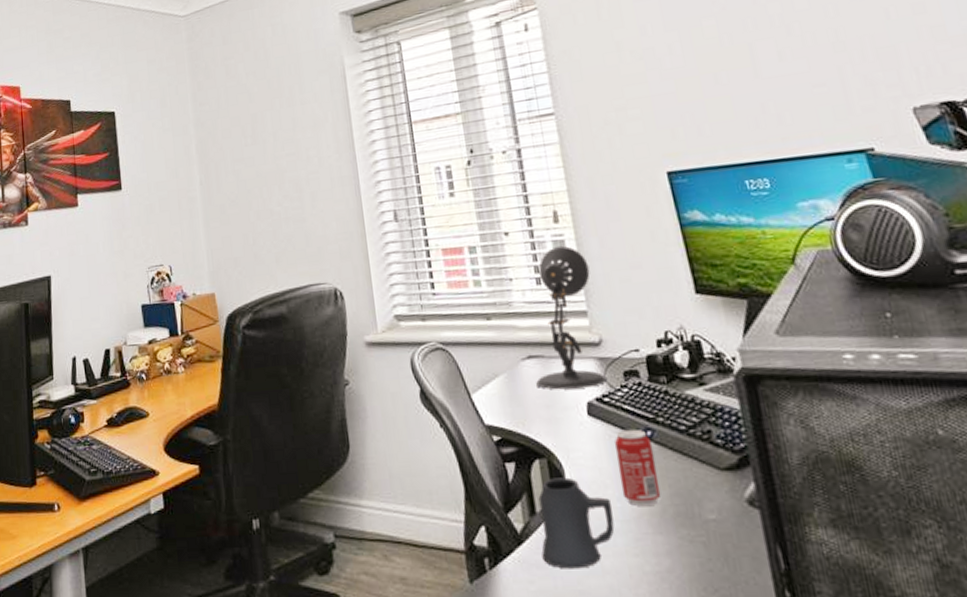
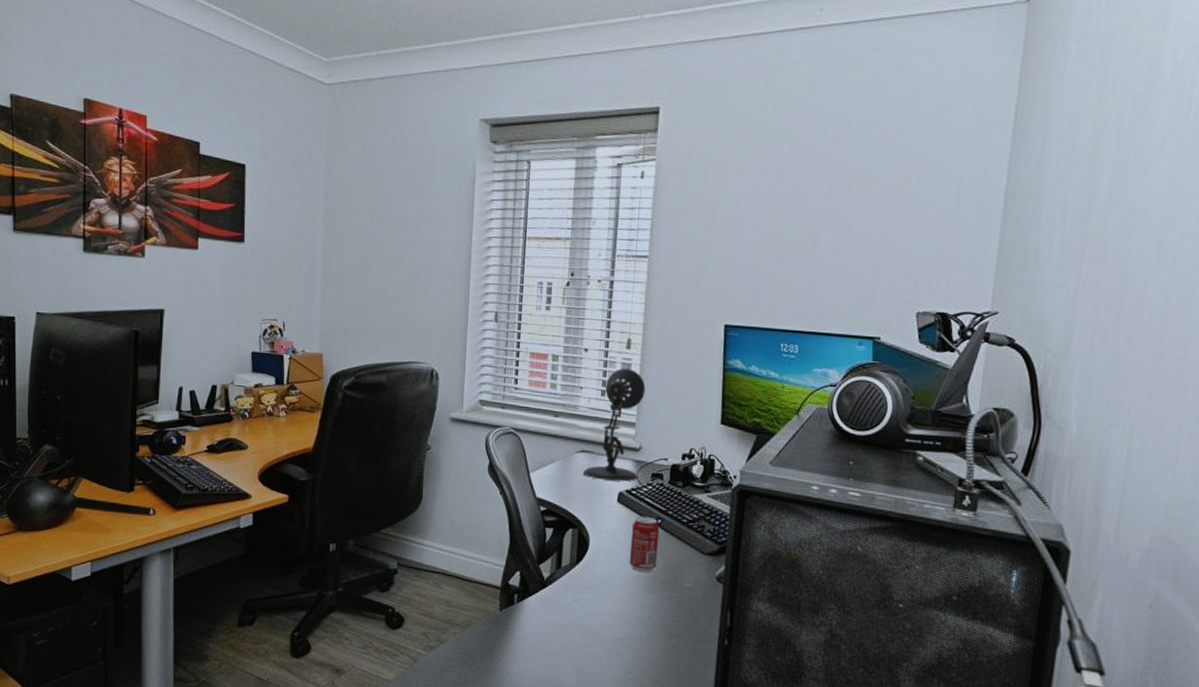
mug: present [538,477,615,569] -> none [559,543,619,610]

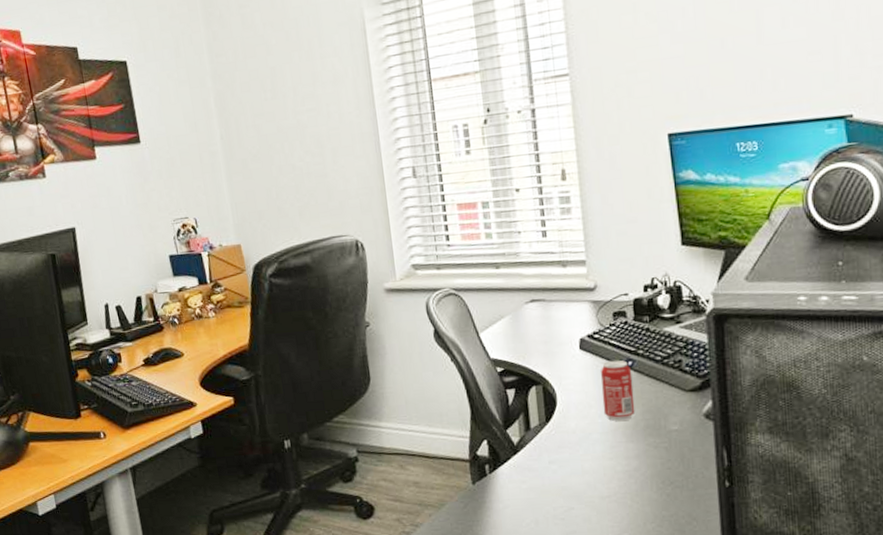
desk lamp: present [583,368,646,482] -> none [537,201,598,329]

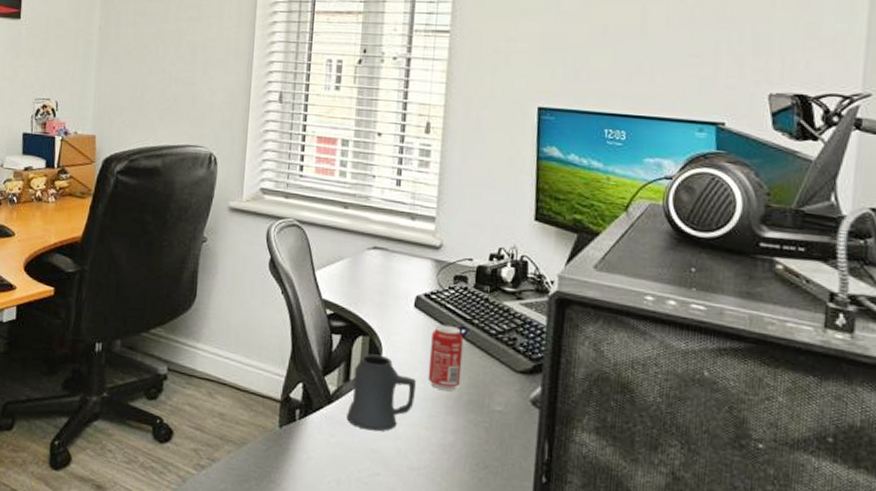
mug: none [533,400,595,471] -> present [346,353,416,432]

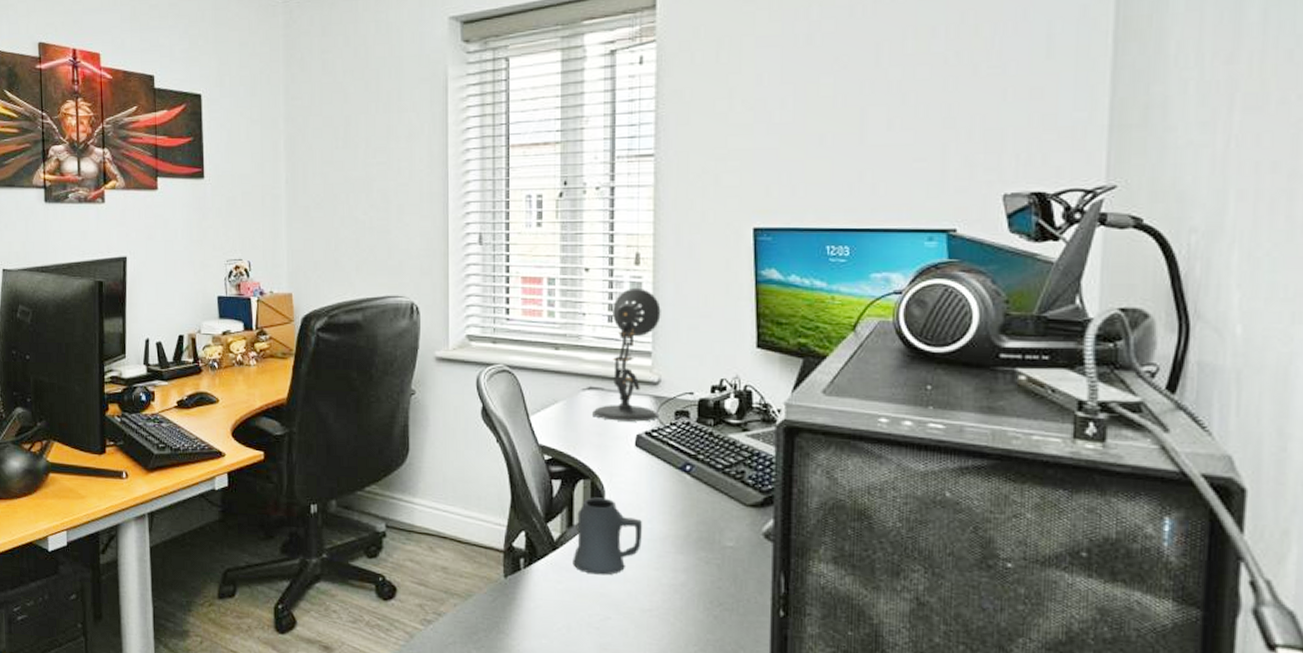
desk lamp: none [375,154,447,284] -> present [592,287,661,422]
beverage can: present [427,324,464,391] -> none [654,462,689,530]

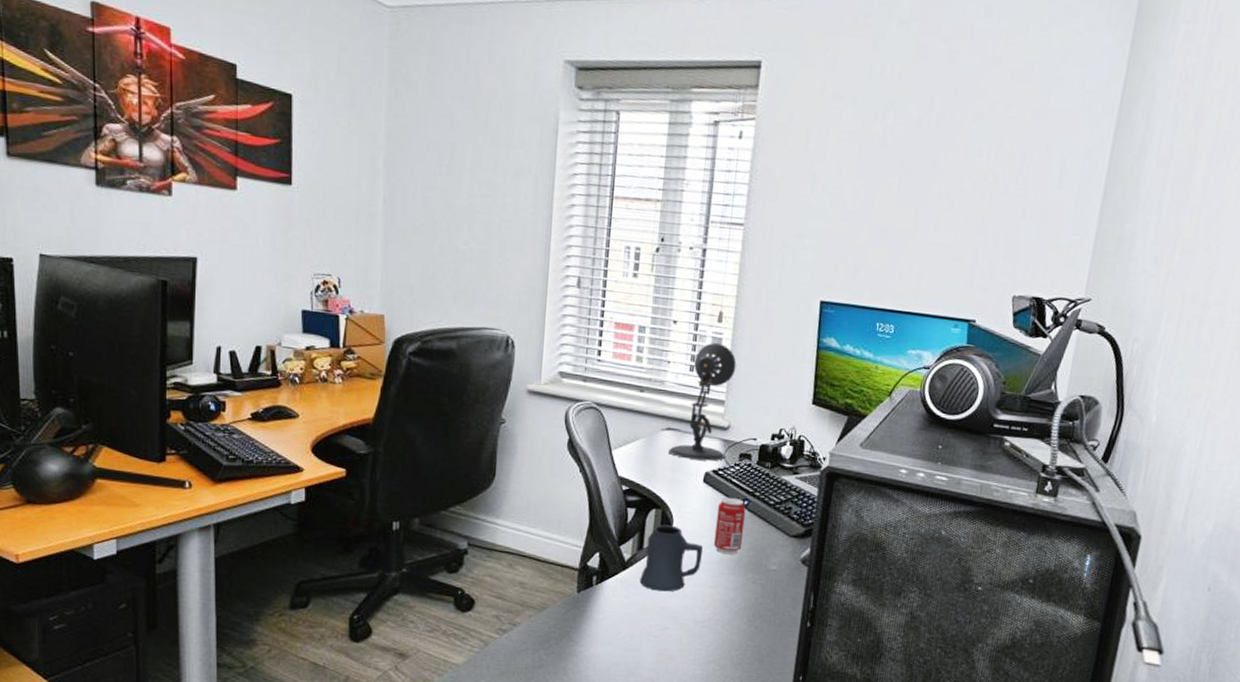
beverage can: none [654,462,689,530] -> present [713,497,746,555]

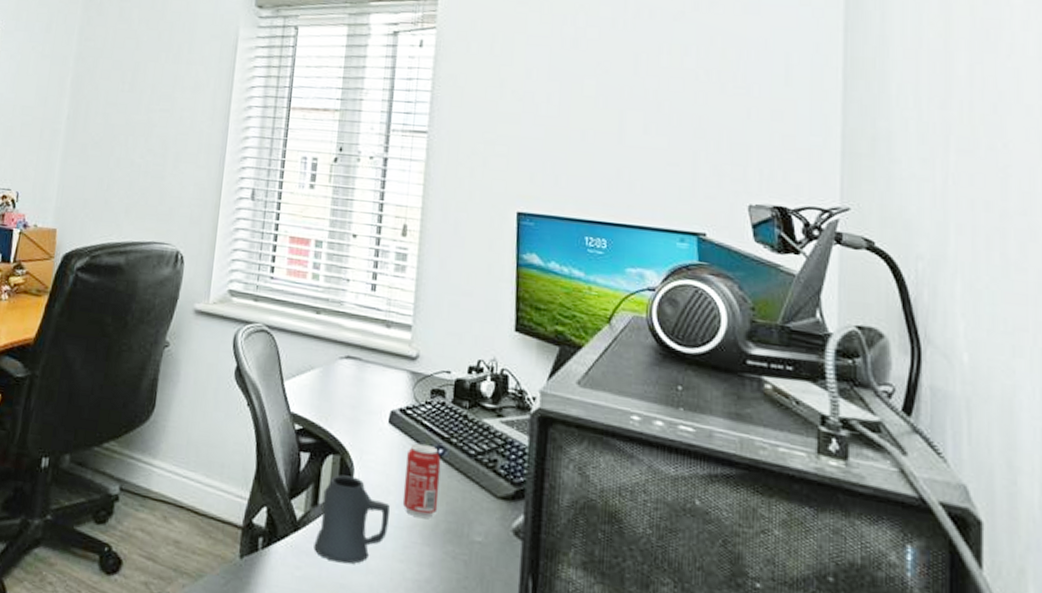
desk lamp: present [669,342,737,461] -> none [348,258,424,398]

